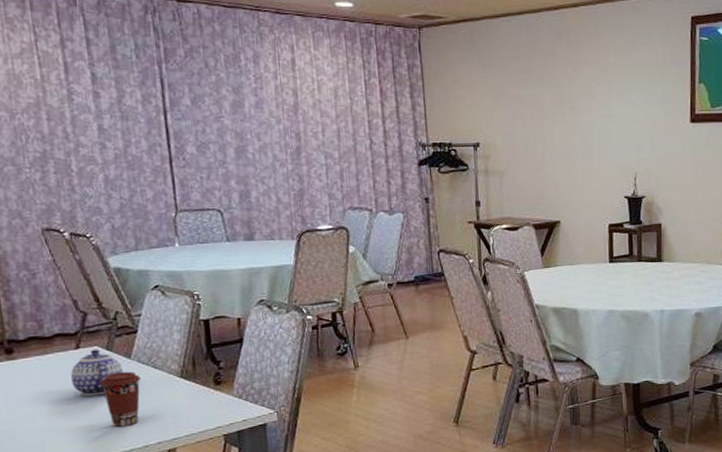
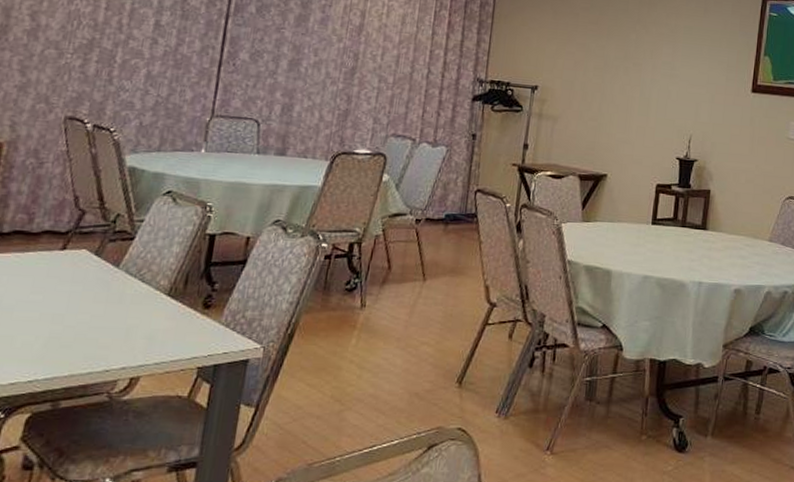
teapot: present [71,349,123,396] -> none [45,252,107,305]
coffee cup: present [100,372,142,427] -> none [76,281,124,344]

